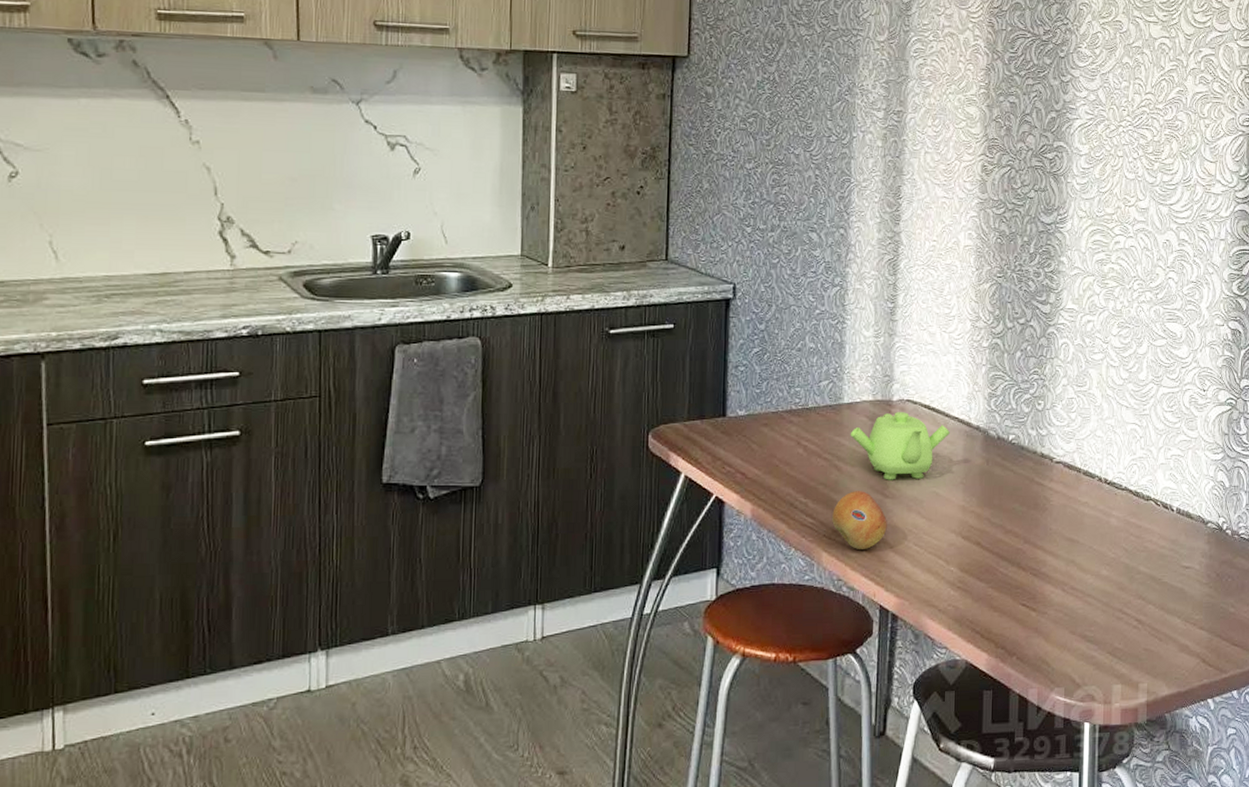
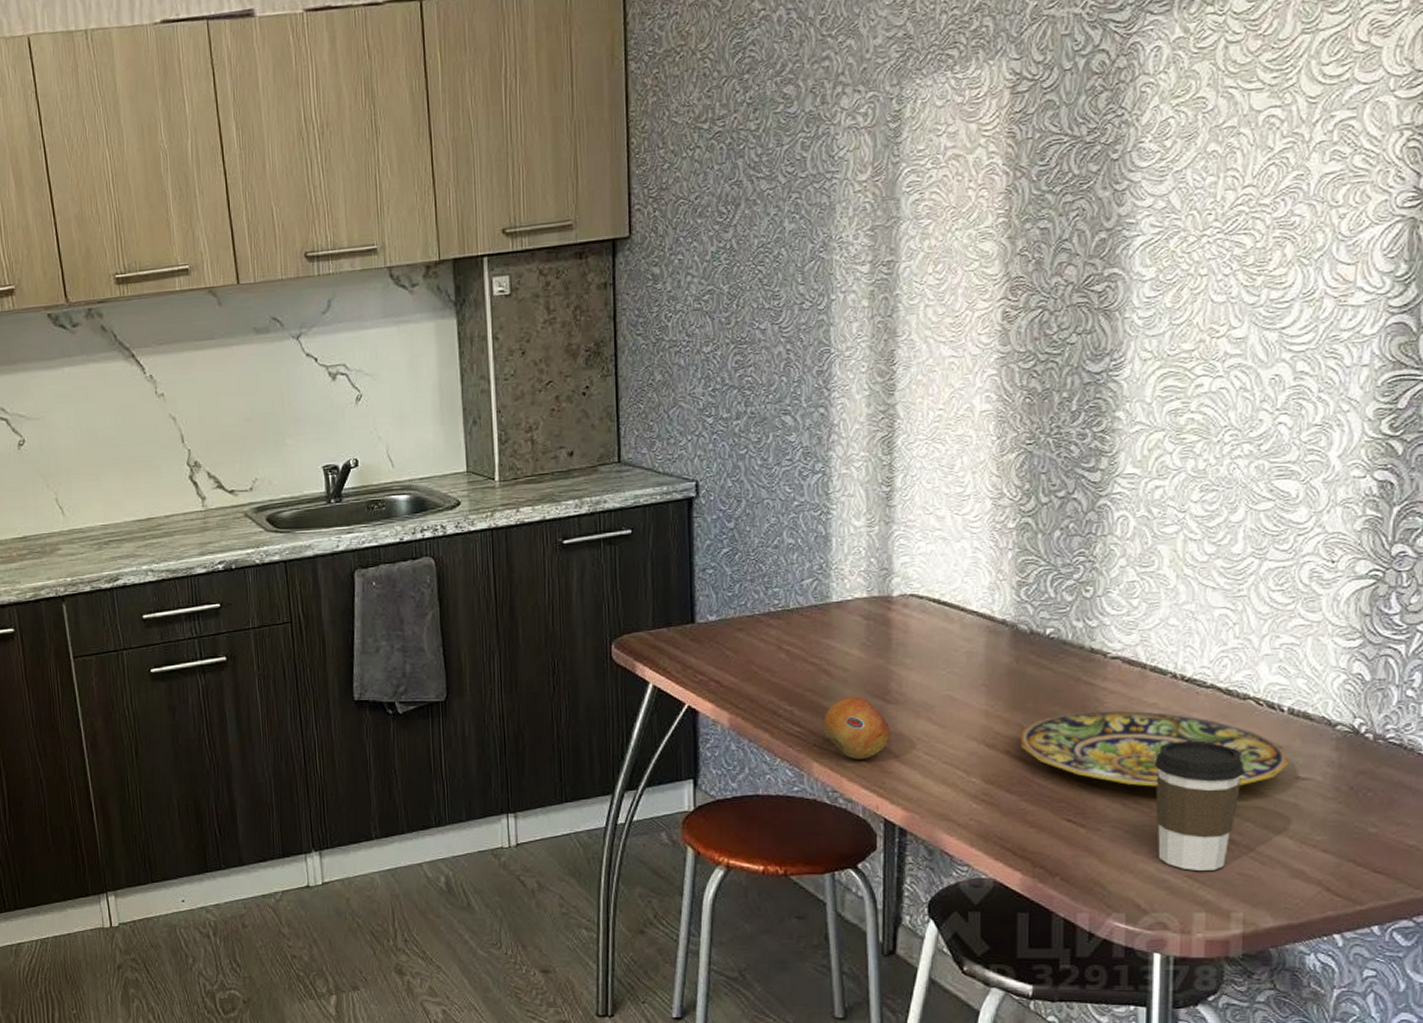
teapot: present [850,412,950,480] -> none [841,608,967,684]
plate: none [989,508,1177,575] -> present [1021,710,1289,787]
coffee cup: none [1086,534,1148,648] -> present [1155,740,1245,871]

